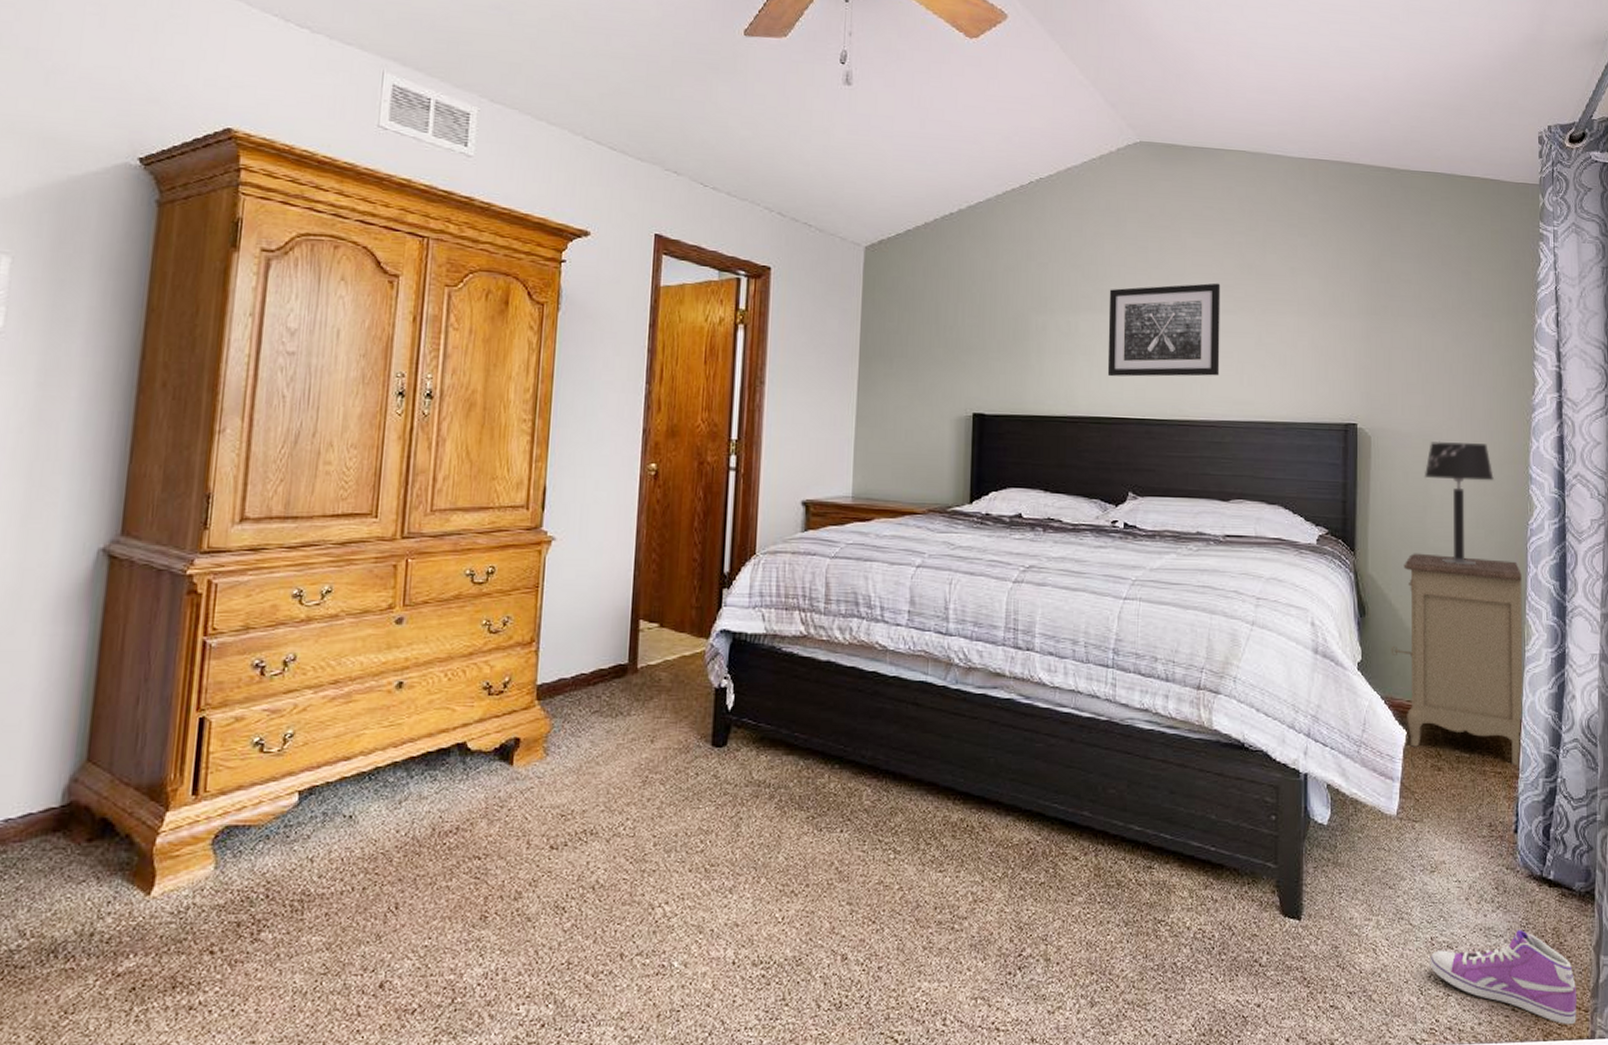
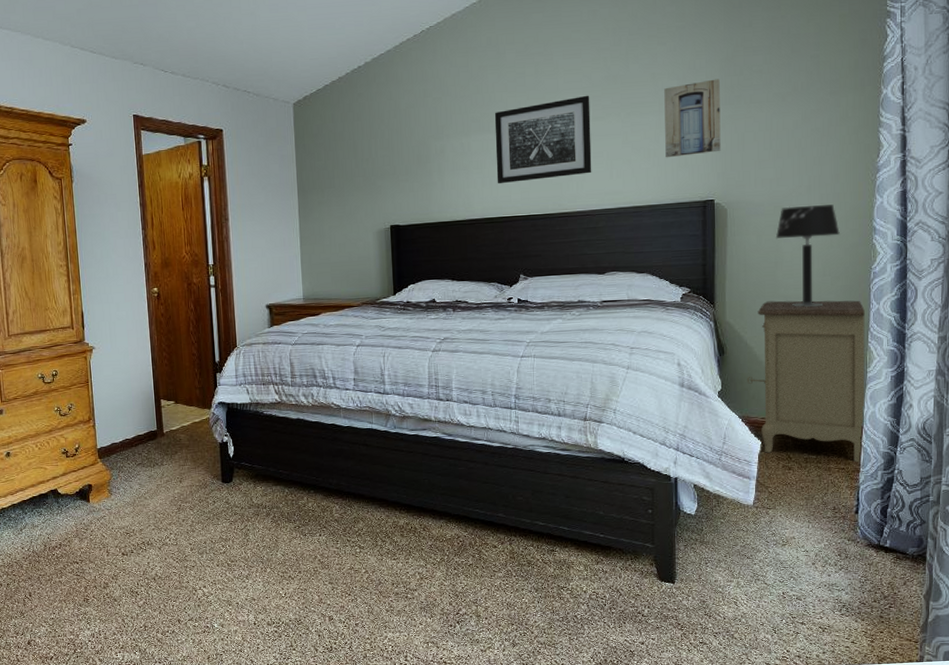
wall art: none [1304,283,1365,369] -> present [664,79,721,158]
sneaker: present [1429,930,1577,1025] -> none [782,585,909,653]

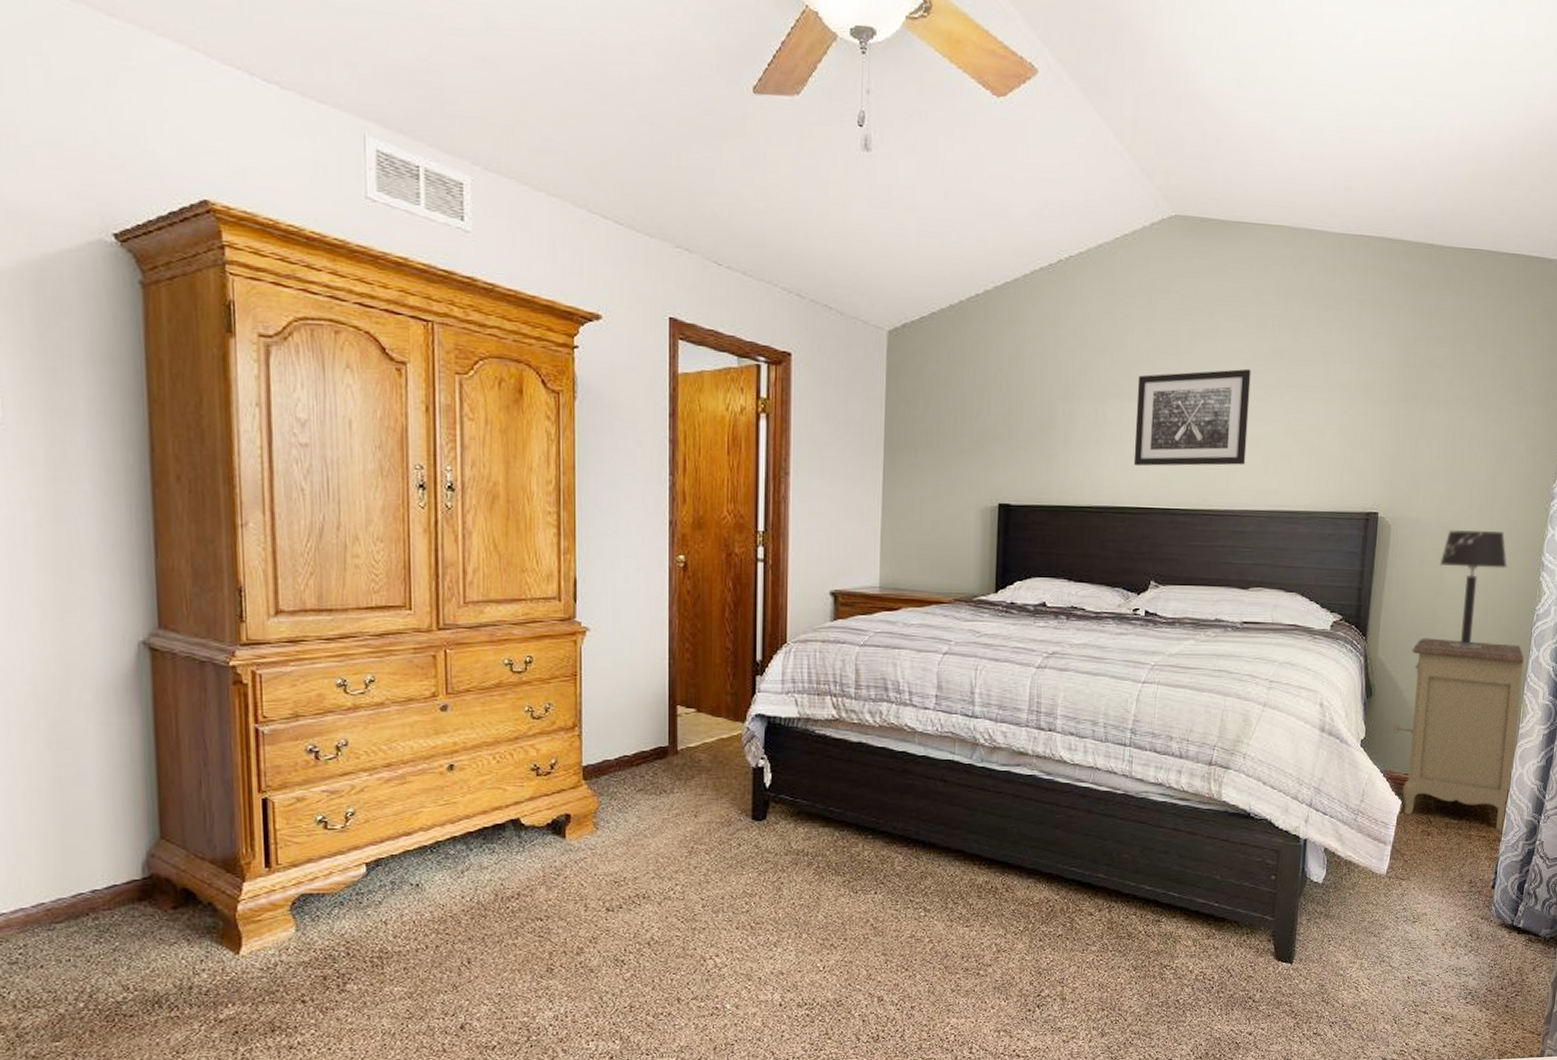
wall art: present [664,79,721,158] -> none [1330,368,1398,457]

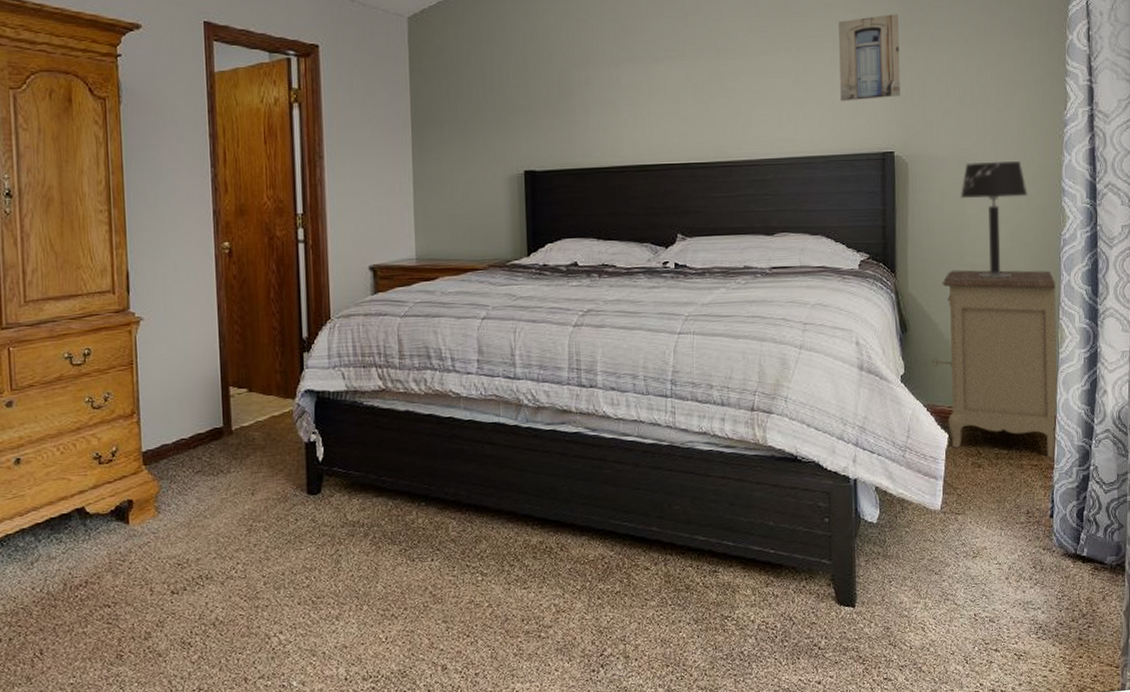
wall art: present [1133,368,1251,467] -> none [648,25,759,125]
wall art: none [1330,368,1398,457] -> present [838,14,901,102]

